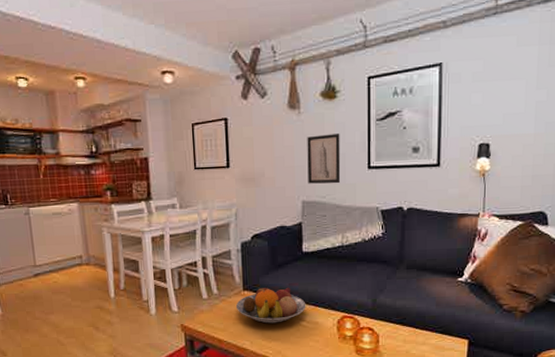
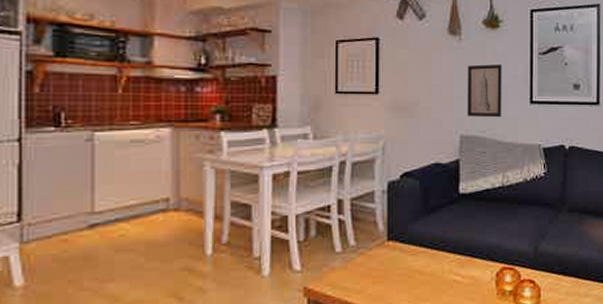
fruit bowl: present [235,285,306,324] -> none [377,234,462,281]

